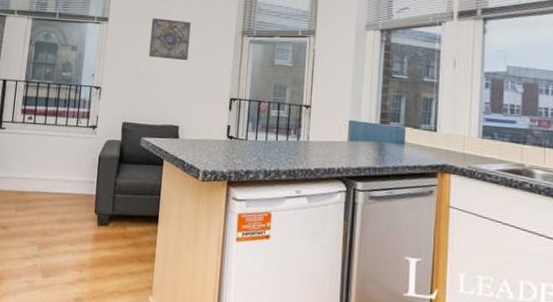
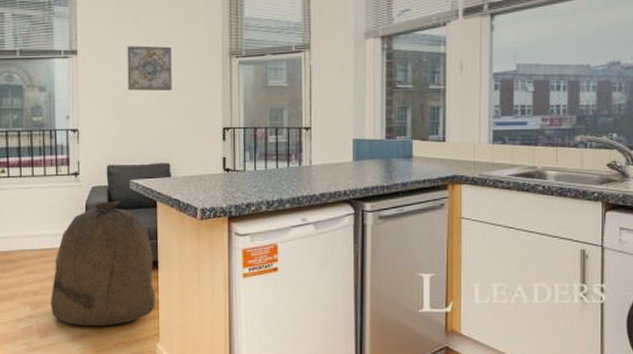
bag: none [55,154,155,274] -> present [50,200,156,326]

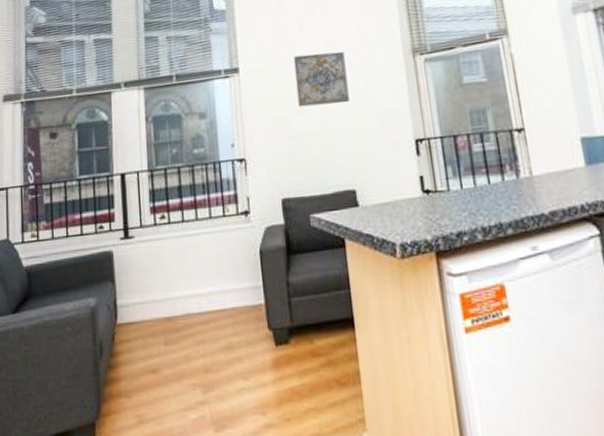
bag: present [50,200,156,326] -> none [224,241,356,413]

